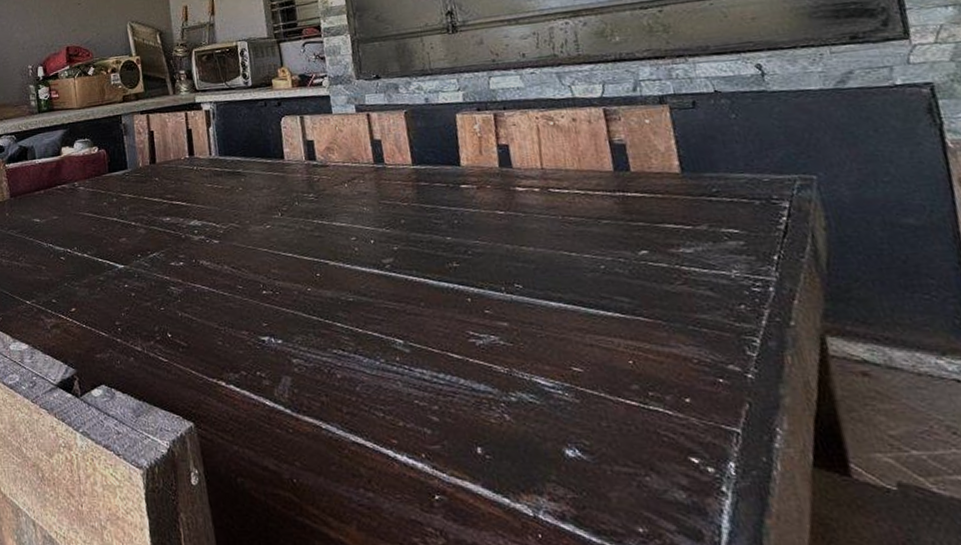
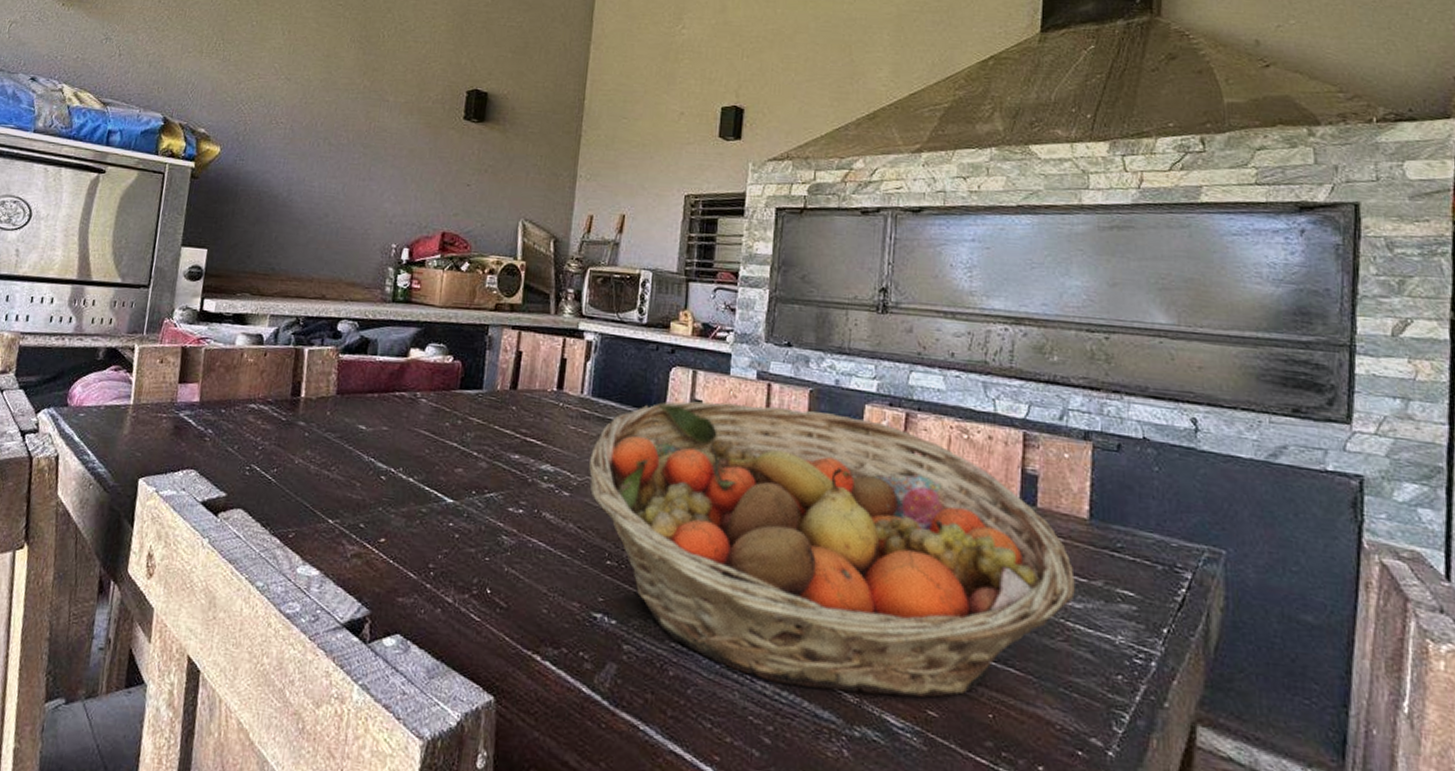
fruit basket: none [229,127,685,367] -> present [589,401,1077,698]

